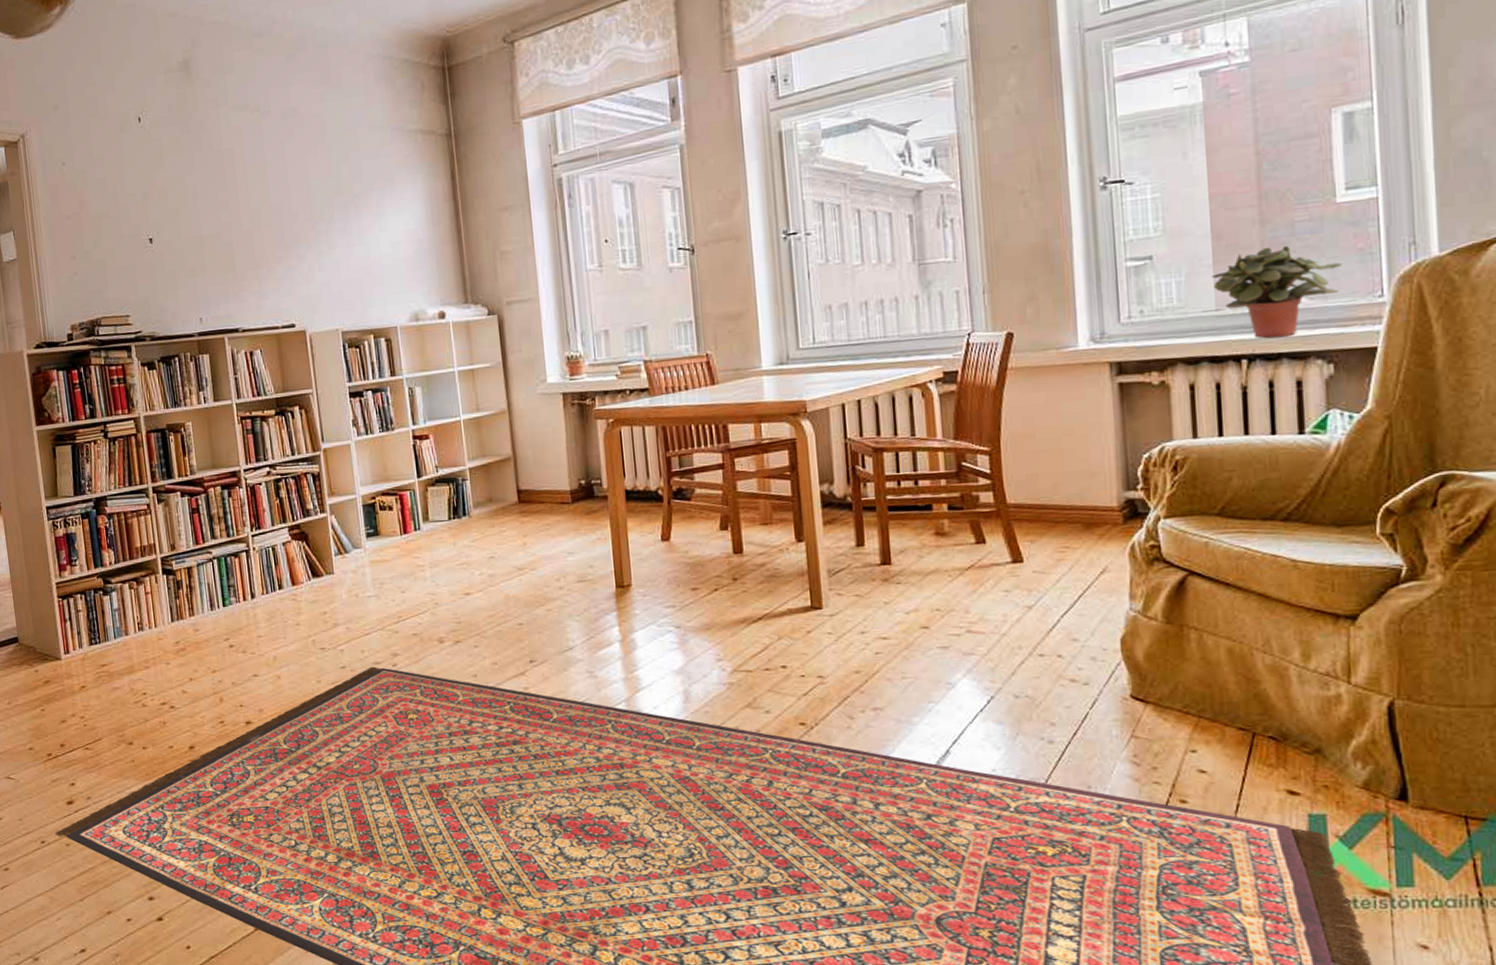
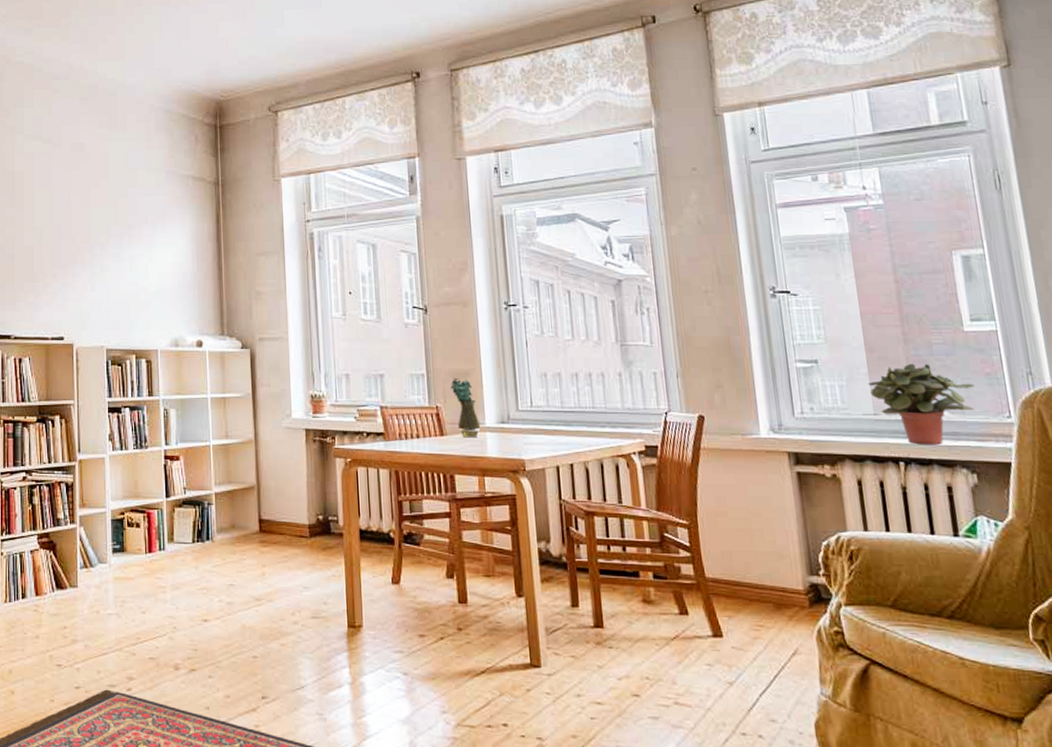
vase: none [722,321,757,384] -> present [450,377,481,438]

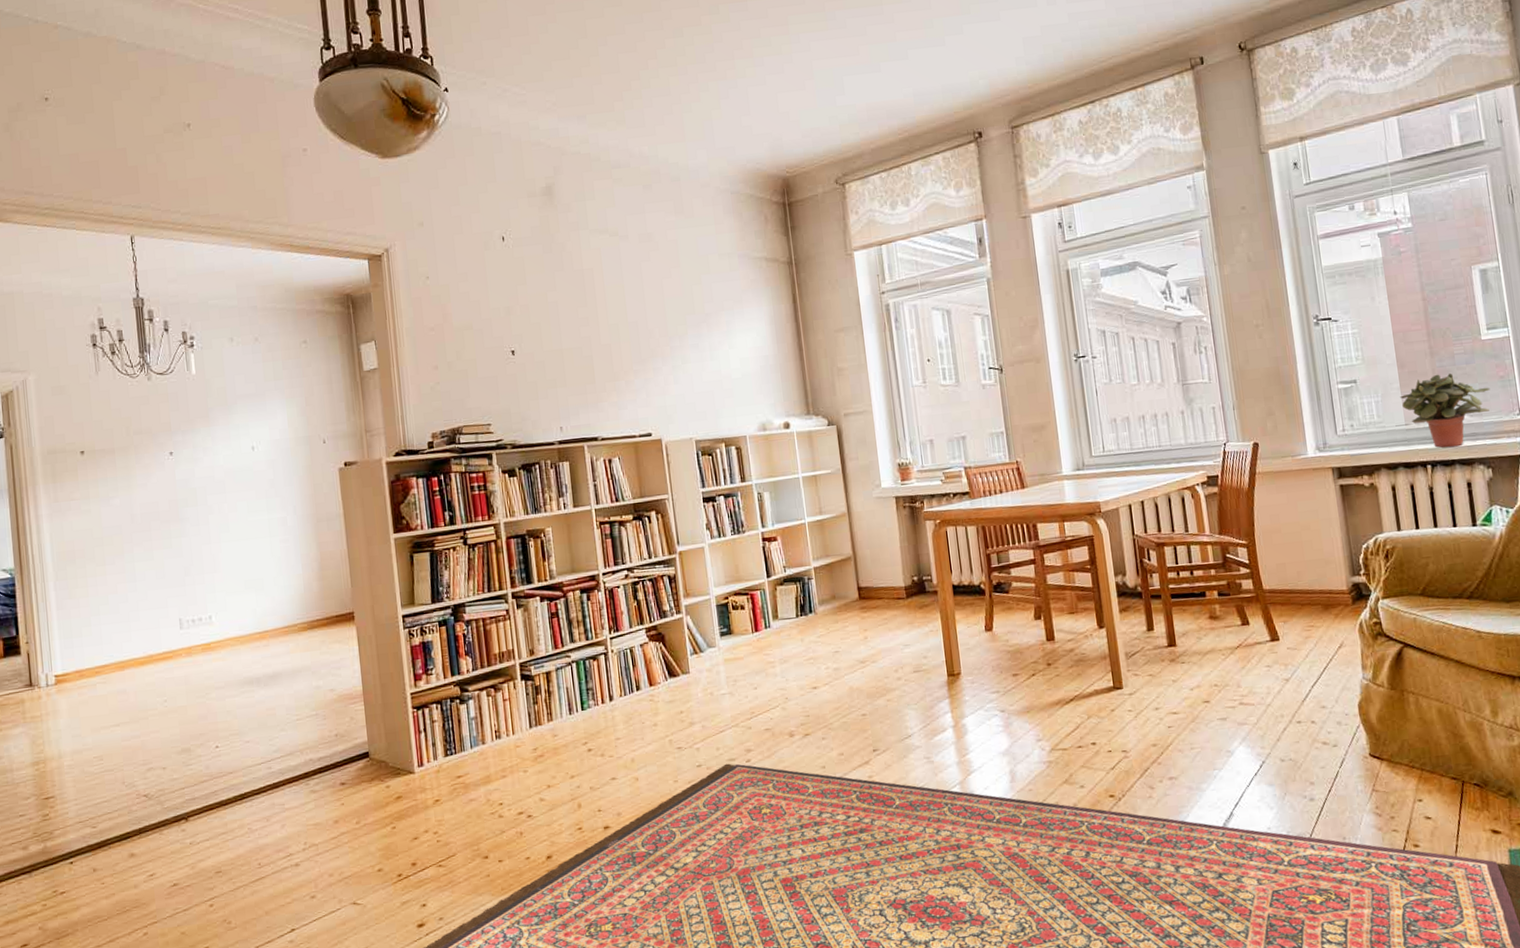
vase: present [450,377,481,438] -> none [1028,432,1059,488]

